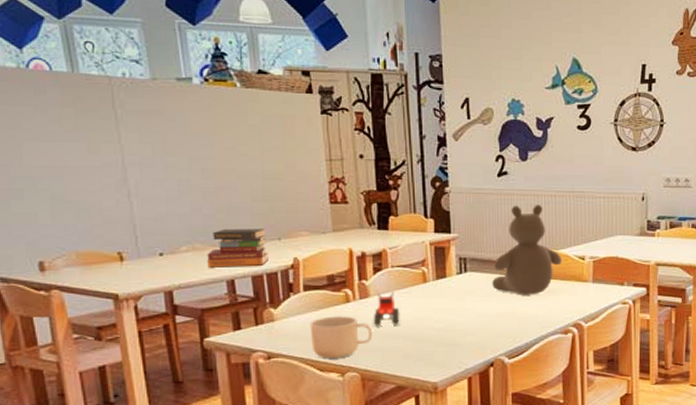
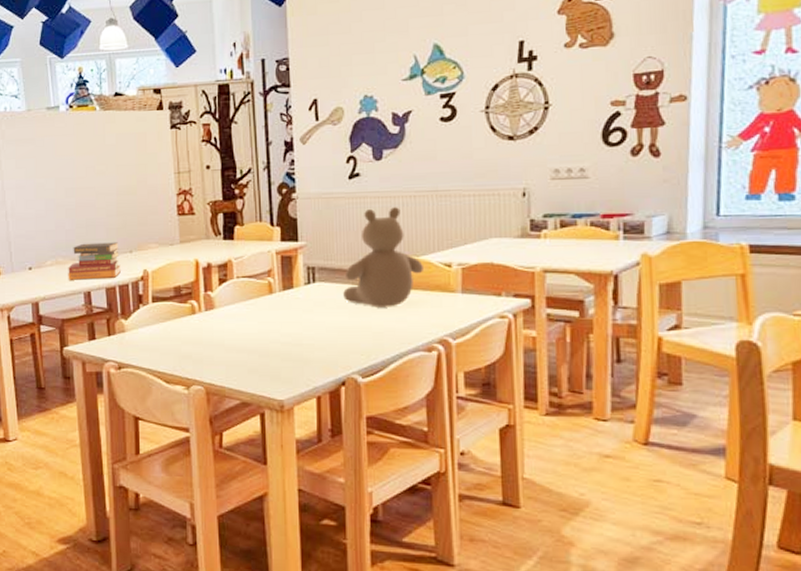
cup: present [309,316,373,358] -> none [157,328,218,370]
toy truck: present [373,291,400,326] -> none [218,303,245,338]

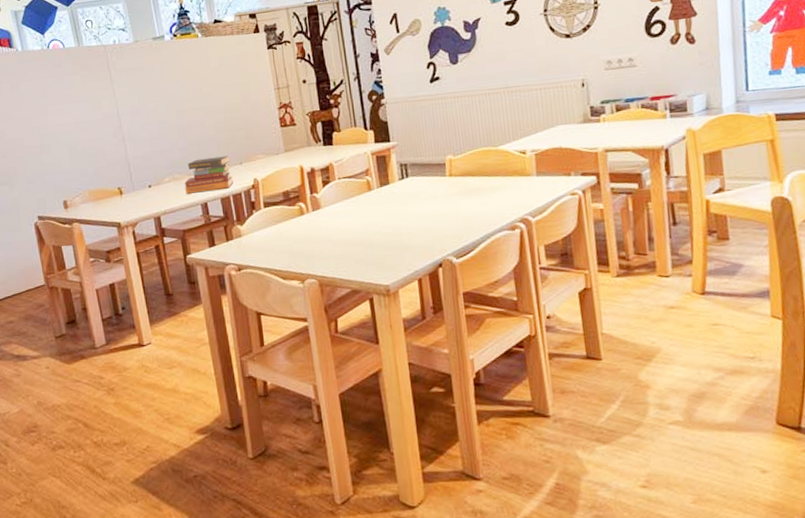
teddy bear: present [343,207,423,308] -> none [433,104,502,195]

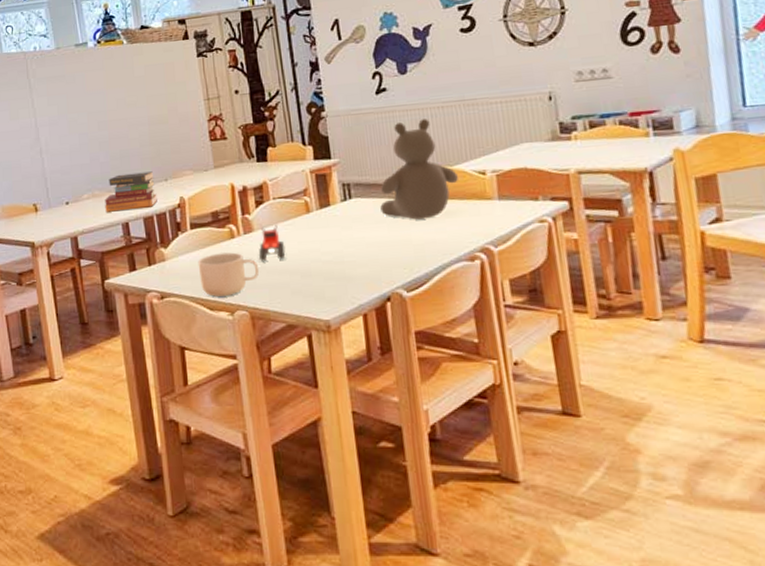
cup: none [271,227,327,268] -> present [198,252,259,297]
toy truck: none [325,201,350,235] -> present [258,224,286,261]
teddy bear: none [433,104,502,195] -> present [380,119,458,220]

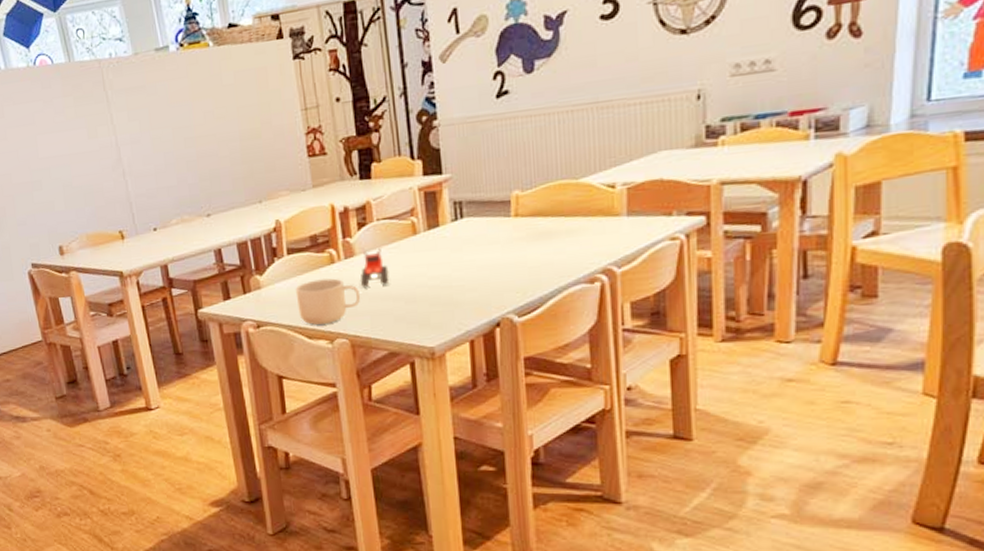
books: present [105,171,157,212] -> none [195,192,251,238]
teddy bear: present [380,119,458,220] -> none [494,125,583,240]

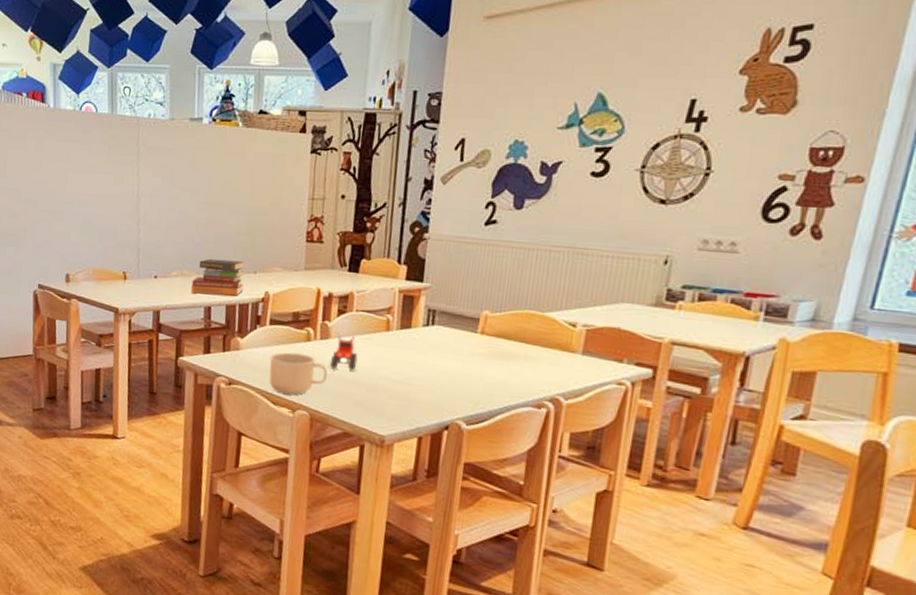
books: none [195,192,251,238] -> present [191,258,244,296]

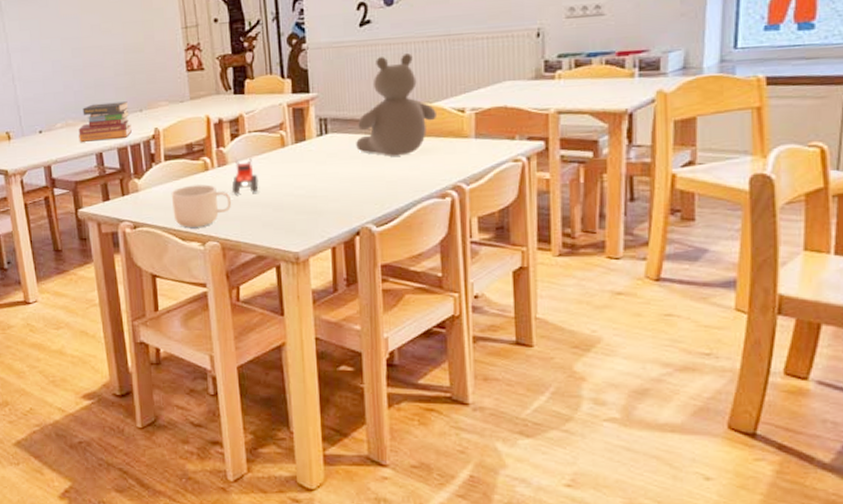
teddy bear: none [460,259,547,360] -> present [356,53,436,157]

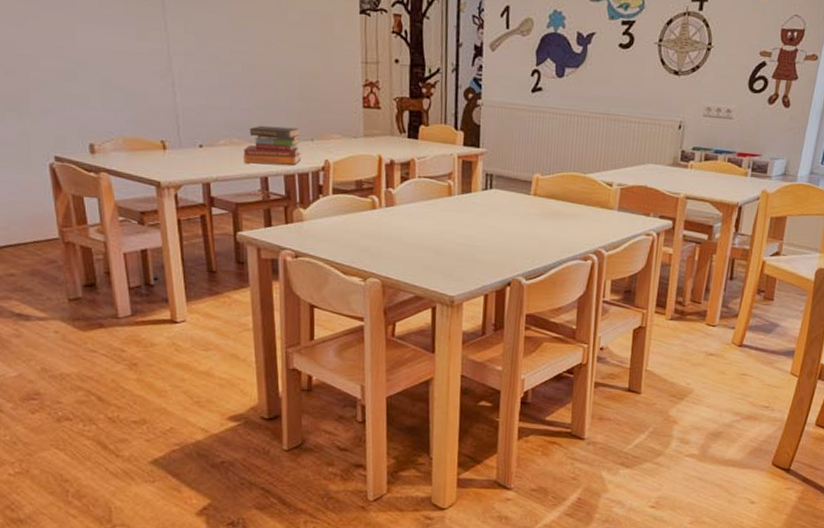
cup: present [171,184,232,228] -> none [336,221,396,263]
toy truck: present [231,157,259,194] -> none [397,200,424,236]
teddy bear: present [356,53,436,157] -> none [516,124,589,218]

